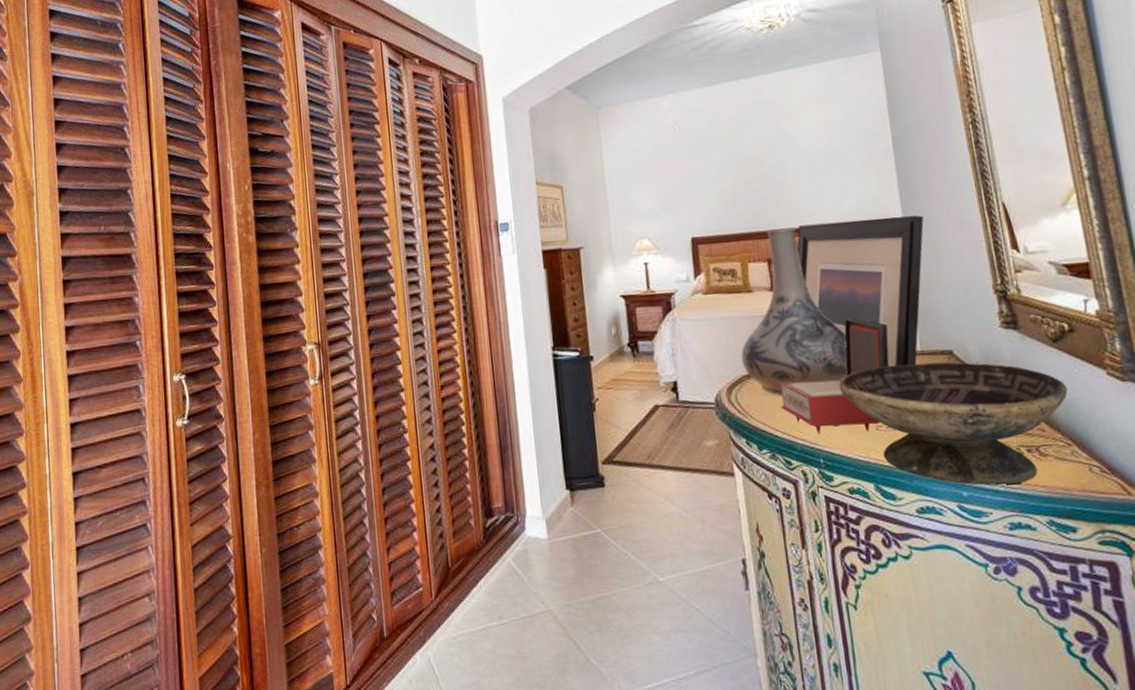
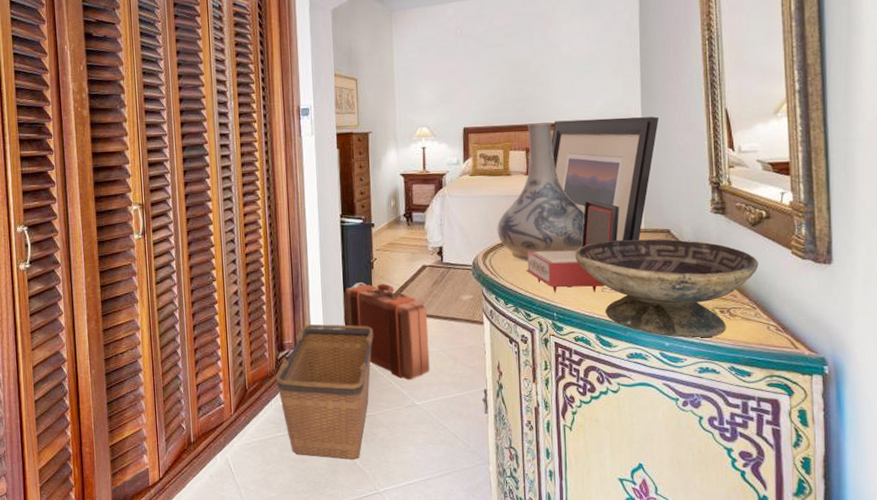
bicycle basket: none [484,482,601,655] -> present [275,324,374,460]
suitcase: none [561,429,673,550] -> present [343,282,430,380]

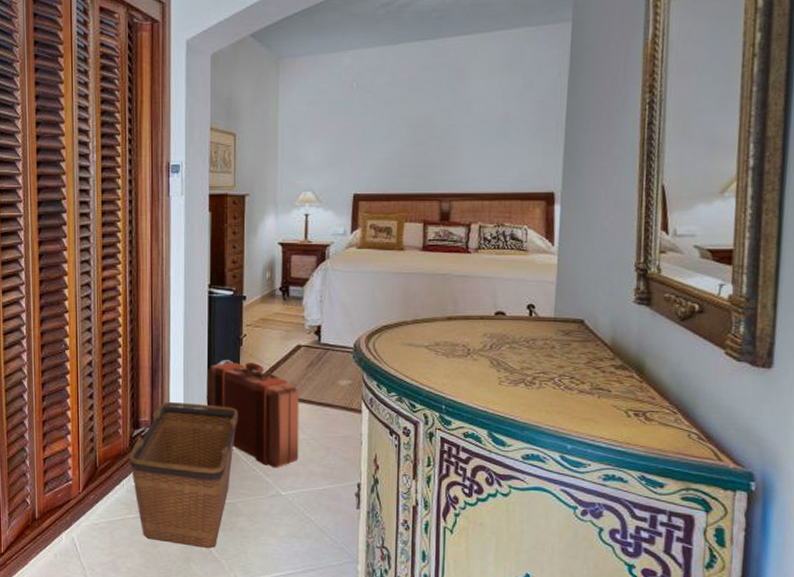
decorative vase: present [497,122,585,261] -> none [384,192,487,347]
jewelry box: present [526,199,620,293] -> none [414,280,528,385]
picture frame: present [551,117,659,241] -> none [453,190,581,331]
decorative bowl: present [575,239,758,339] -> none [471,328,685,443]

